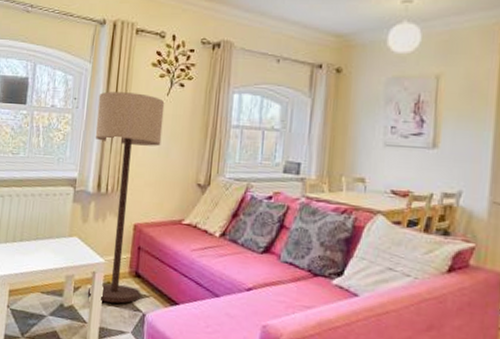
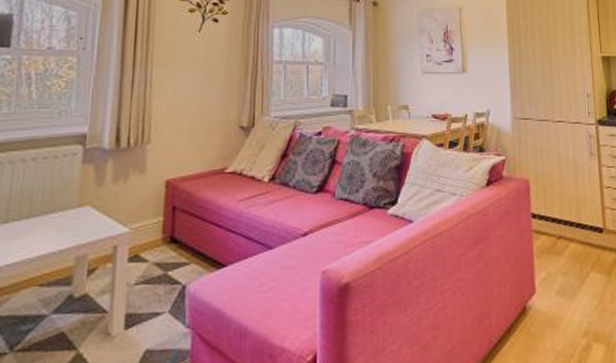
floor lamp: present [87,91,165,304] -> none [107,29,197,280]

